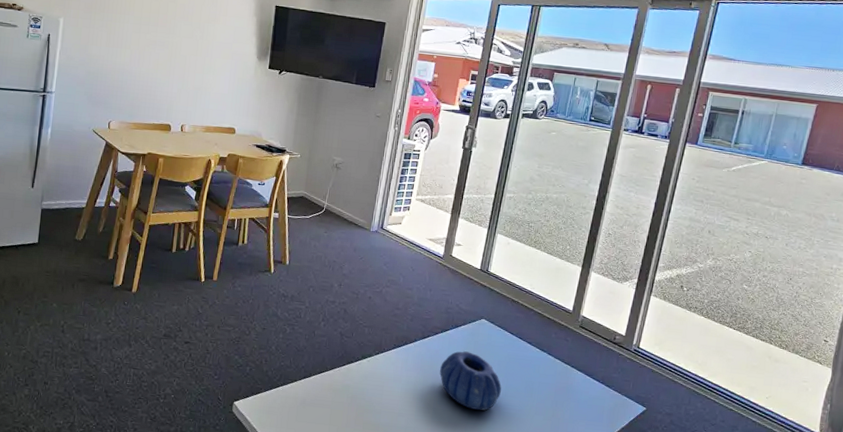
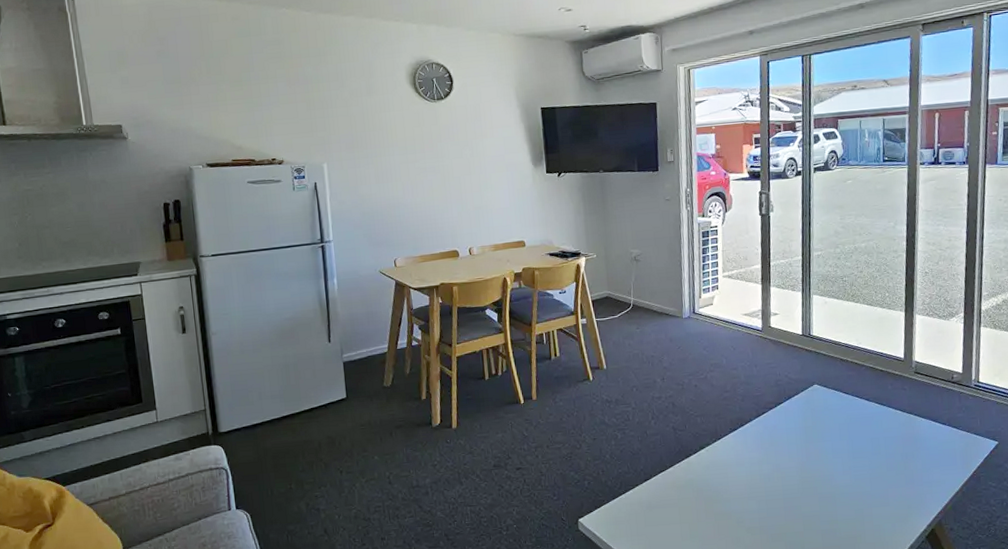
decorative bowl: present [440,351,502,411] -> none [781,420,848,479]

